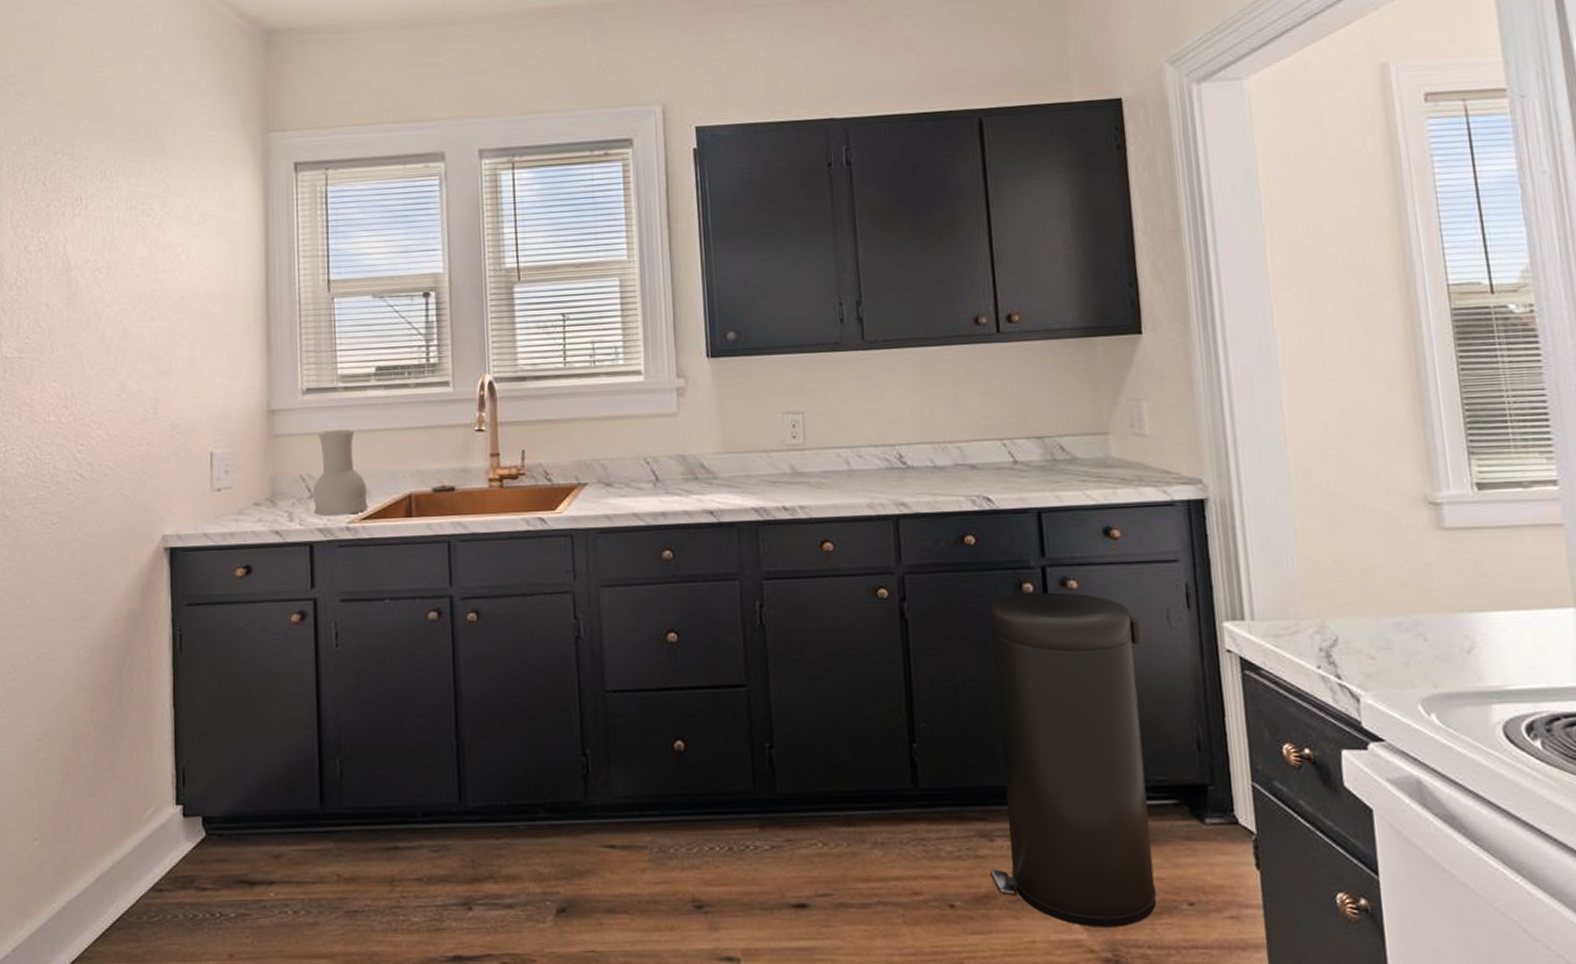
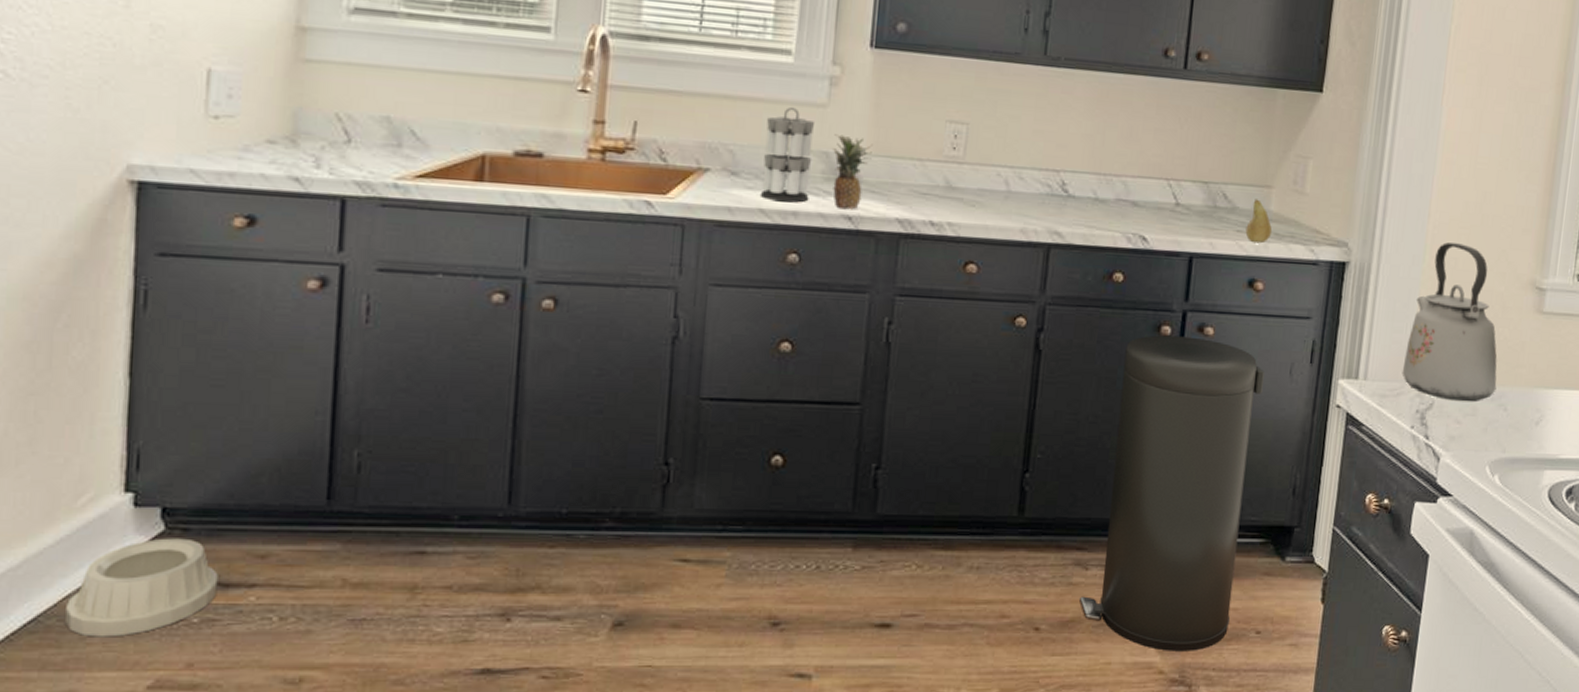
pet bowl: none [141,842,246,932] -> present [64,538,218,637]
vase: present [312,429,368,517] -> none [350,63,427,170]
spice rack: none [629,419,674,505] -> present [759,106,816,203]
fruit: none [687,438,722,505] -> present [833,134,873,210]
fruit: none [1090,447,1119,491] -> present [1245,199,1273,244]
kettle: none [1292,465,1409,635] -> present [1402,242,1497,402]

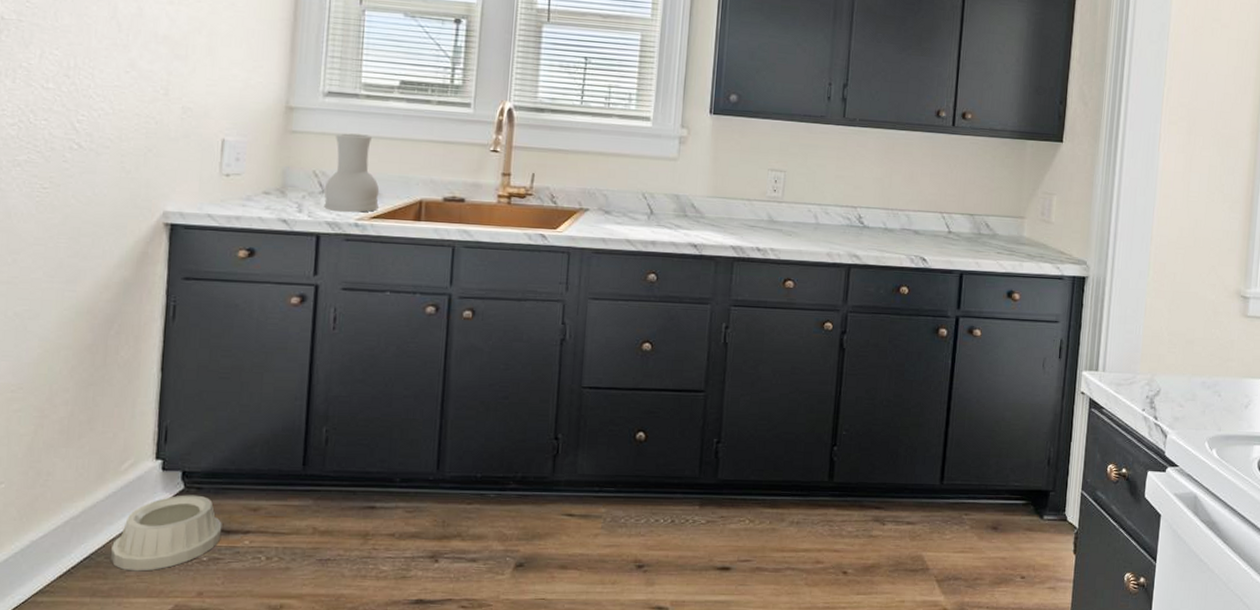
vase: none [350,63,427,170] -> present [324,133,380,213]
spice rack: present [759,106,816,203] -> none [626,160,669,234]
fruit: present [833,134,873,210] -> none [682,181,712,240]
pedal bin: present [1079,335,1265,651] -> none [878,336,1022,592]
fruit: present [1245,199,1273,244] -> none [1004,227,1026,263]
kettle: present [1402,242,1497,402] -> none [1133,260,1212,390]

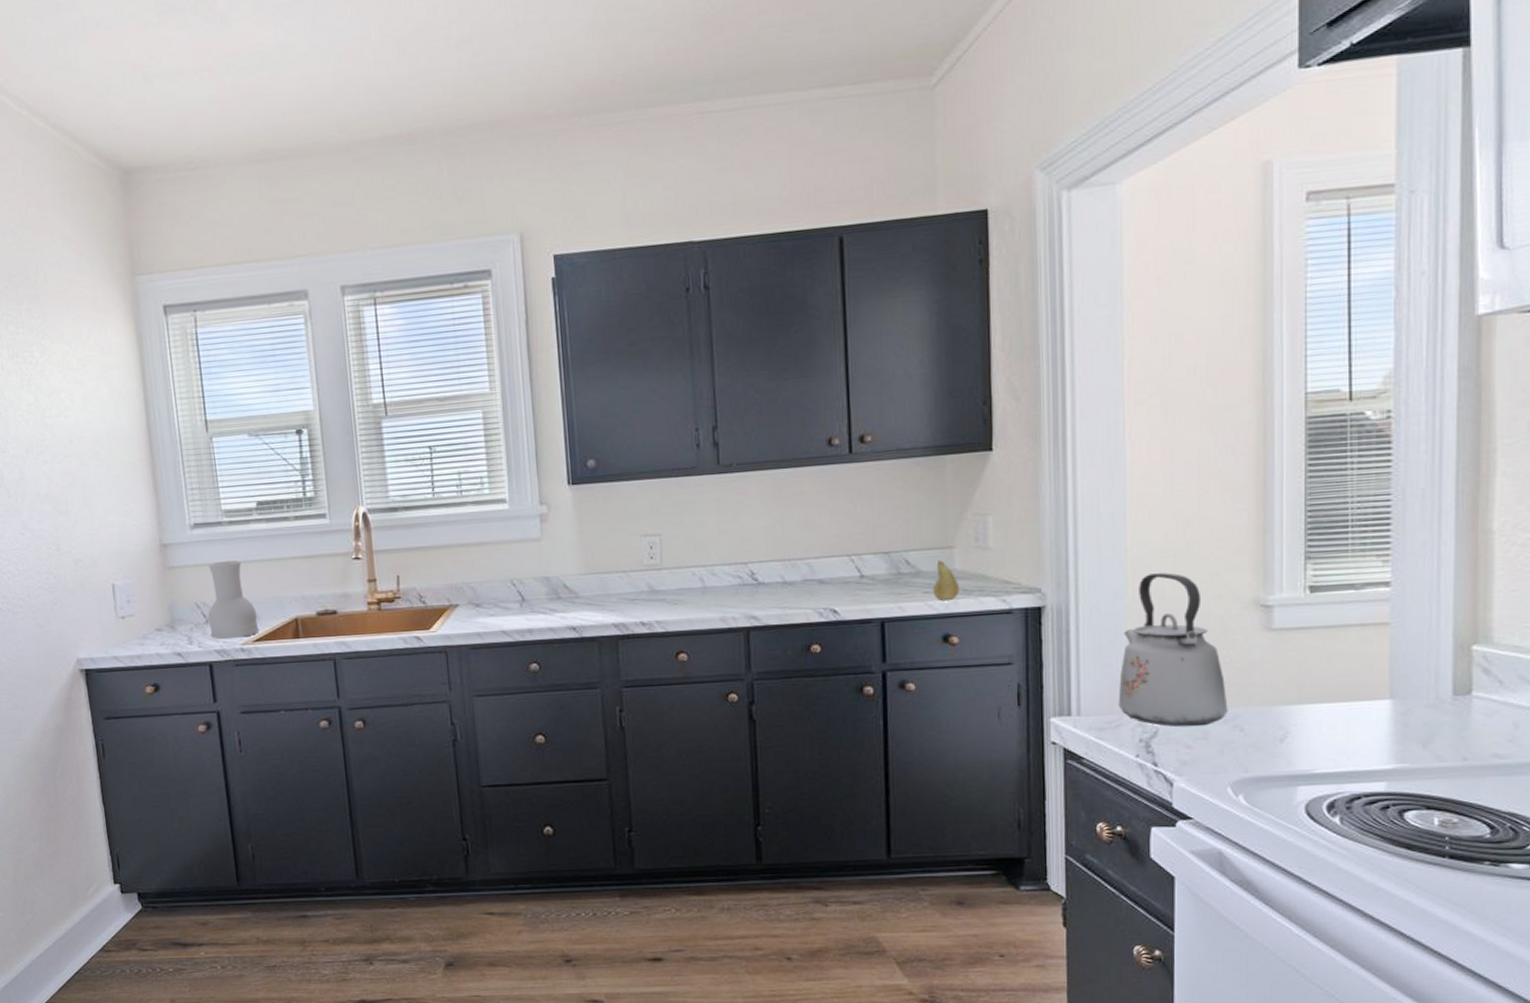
pet bowl: present [110,495,222,571] -> none [93,913,181,983]
fruit: none [1004,227,1026,263] -> present [933,560,960,602]
kettle: none [1133,260,1212,390] -> present [1118,573,1228,728]

